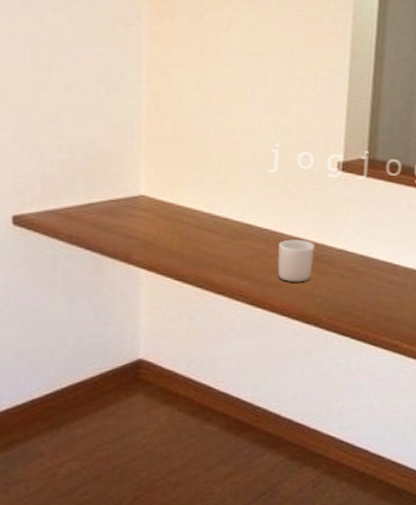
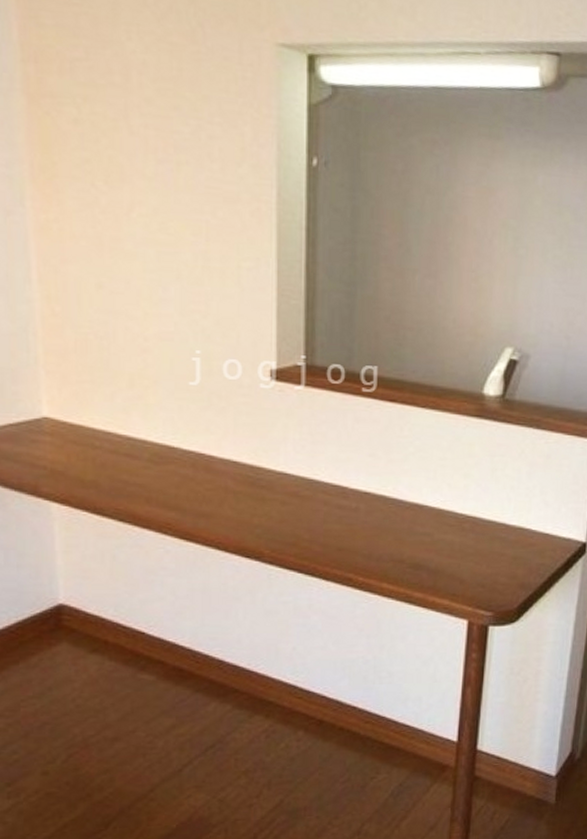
mug: present [277,239,315,282] -> none [207,462,251,511]

